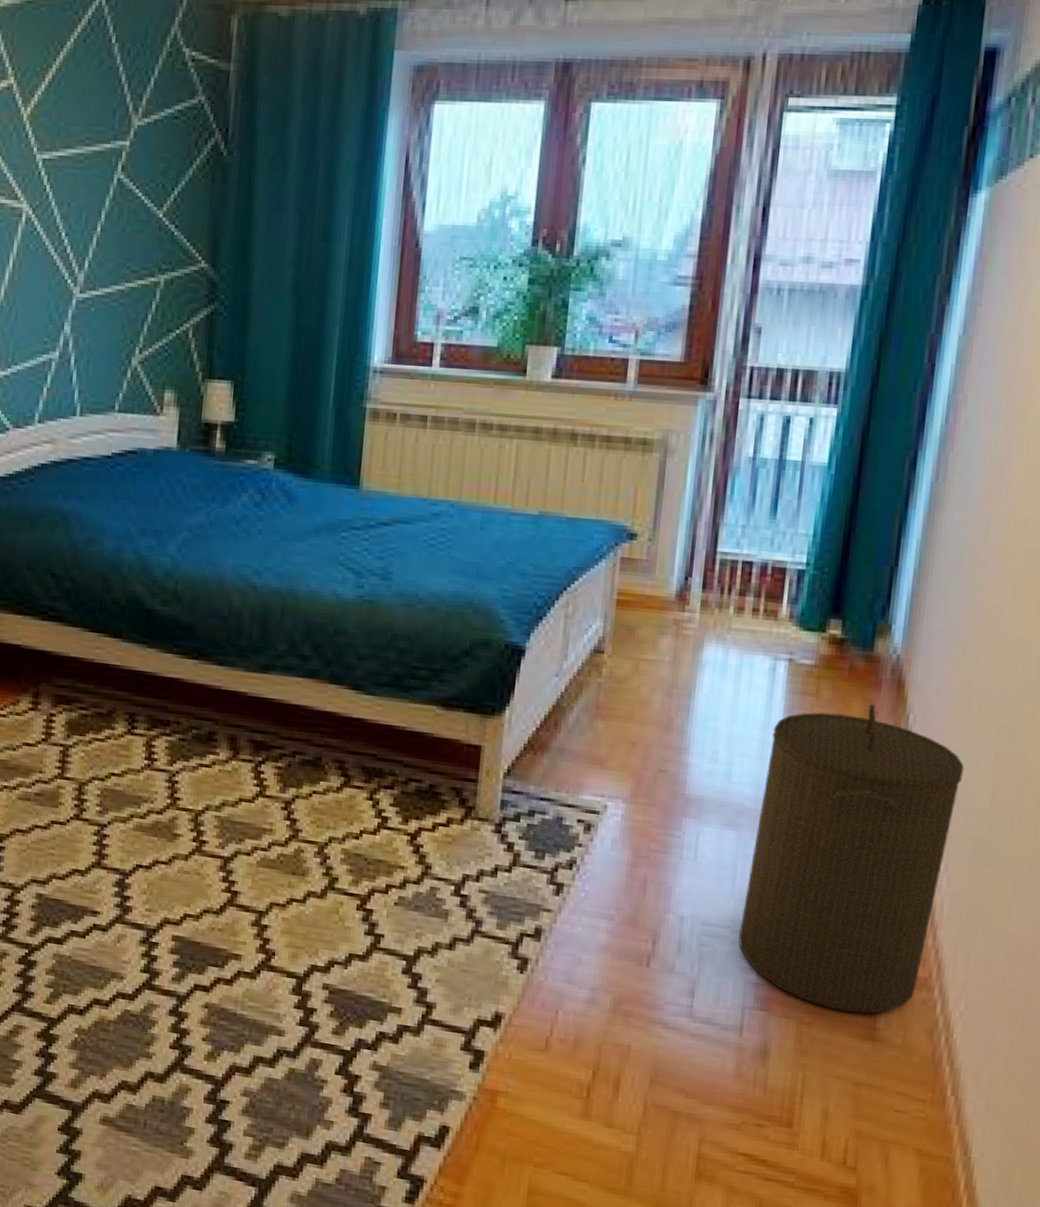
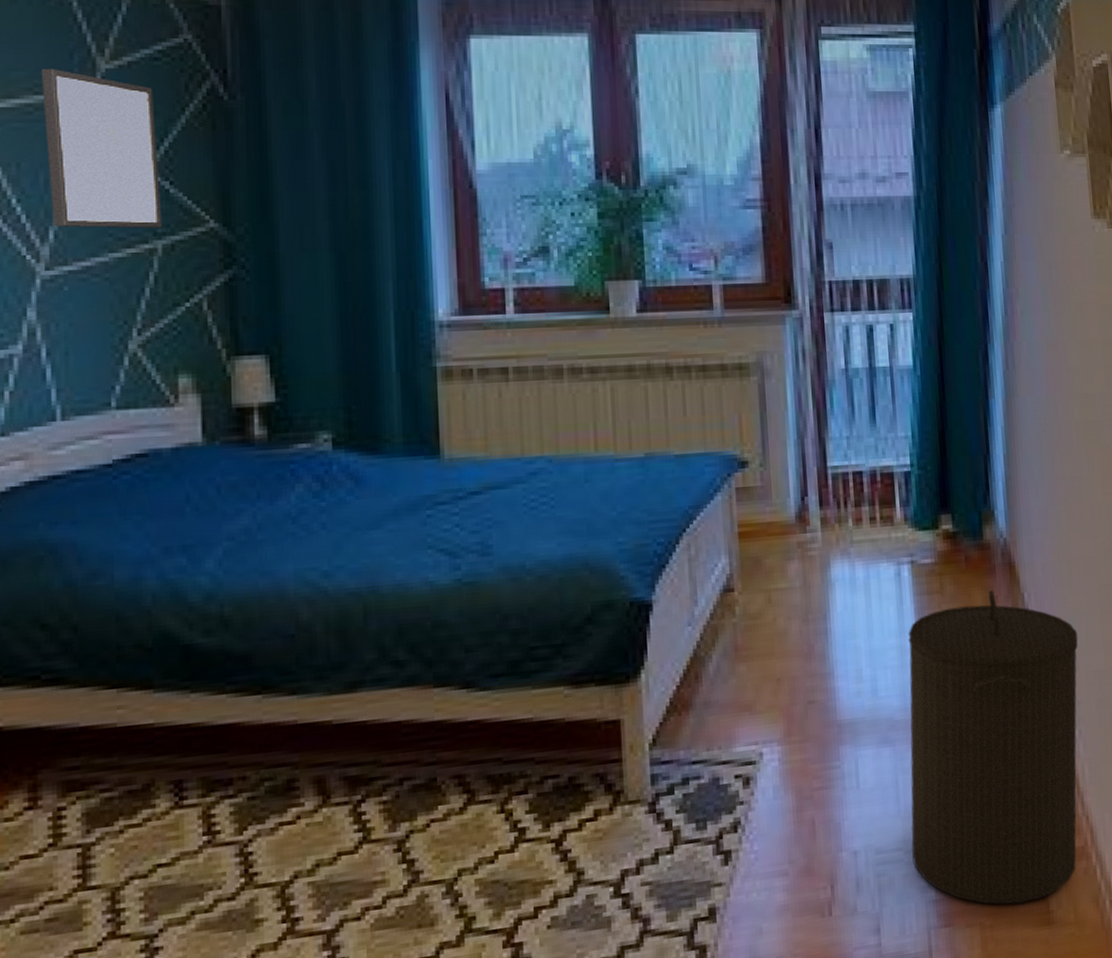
wall art: none [88,124,171,265] -> present [40,69,163,229]

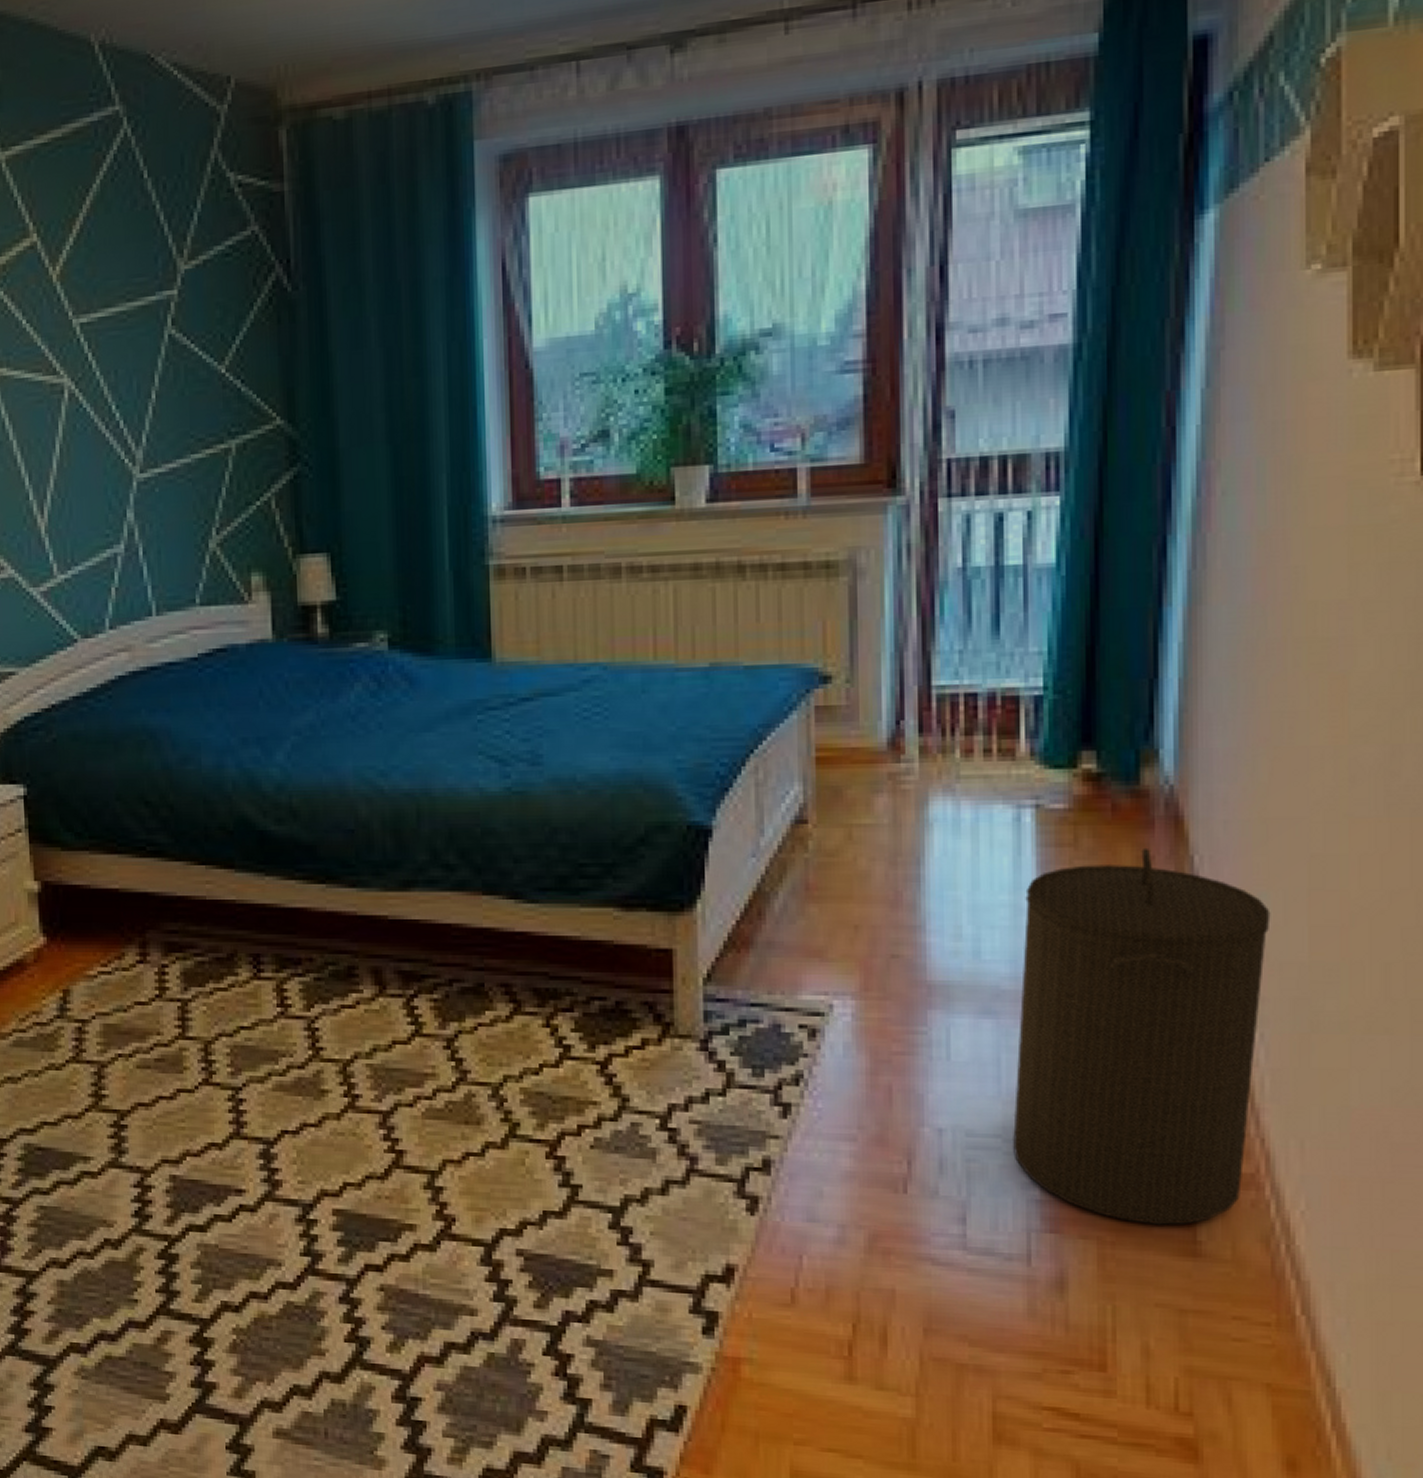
wall art: present [40,69,163,229] -> none [131,274,236,431]

